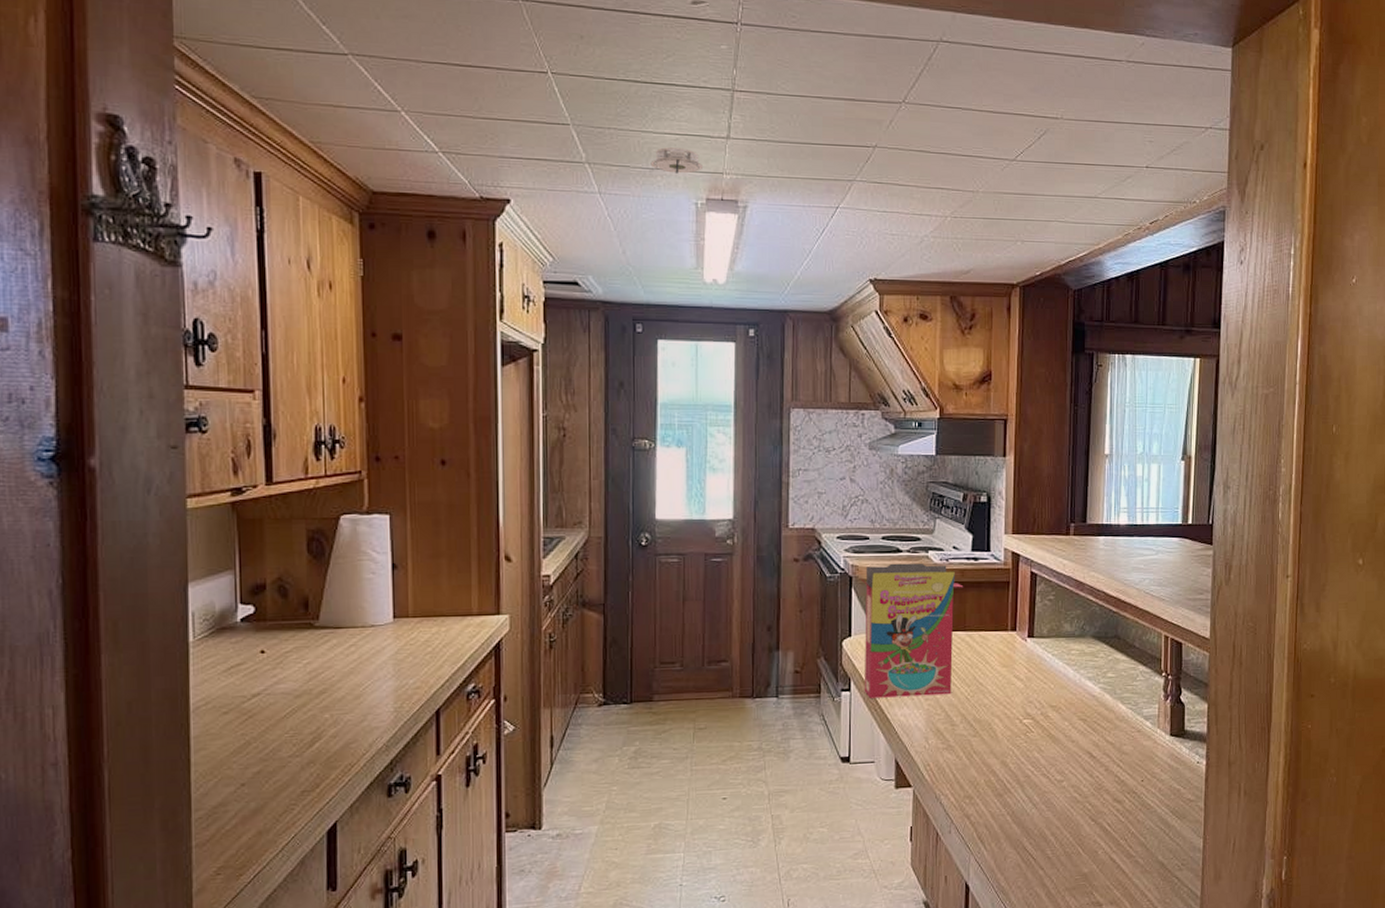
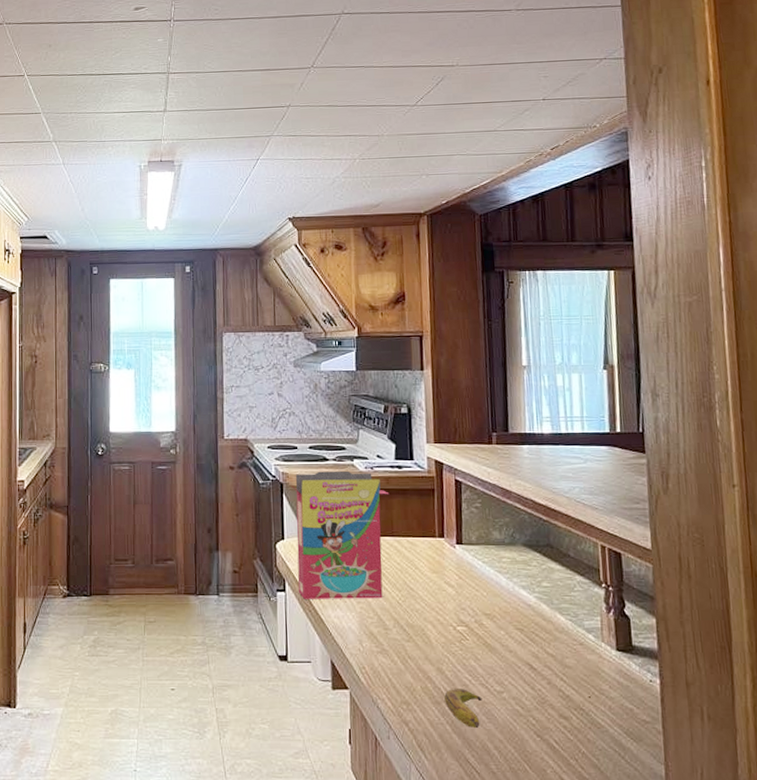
smoke detector: present [649,147,704,174] -> none [102,123,146,144]
banana: none [1007,780,1043,817] -> present [444,689,482,728]

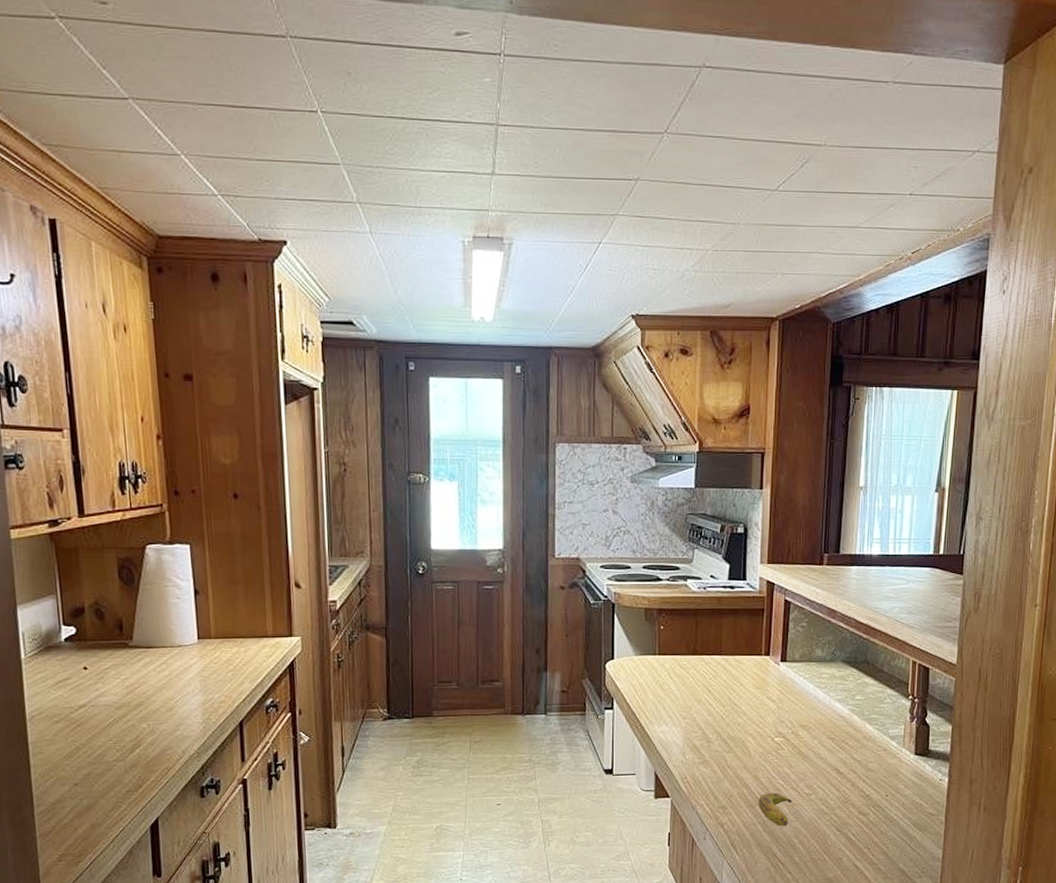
cereal box: present [292,470,388,599] -> none [624,591,719,716]

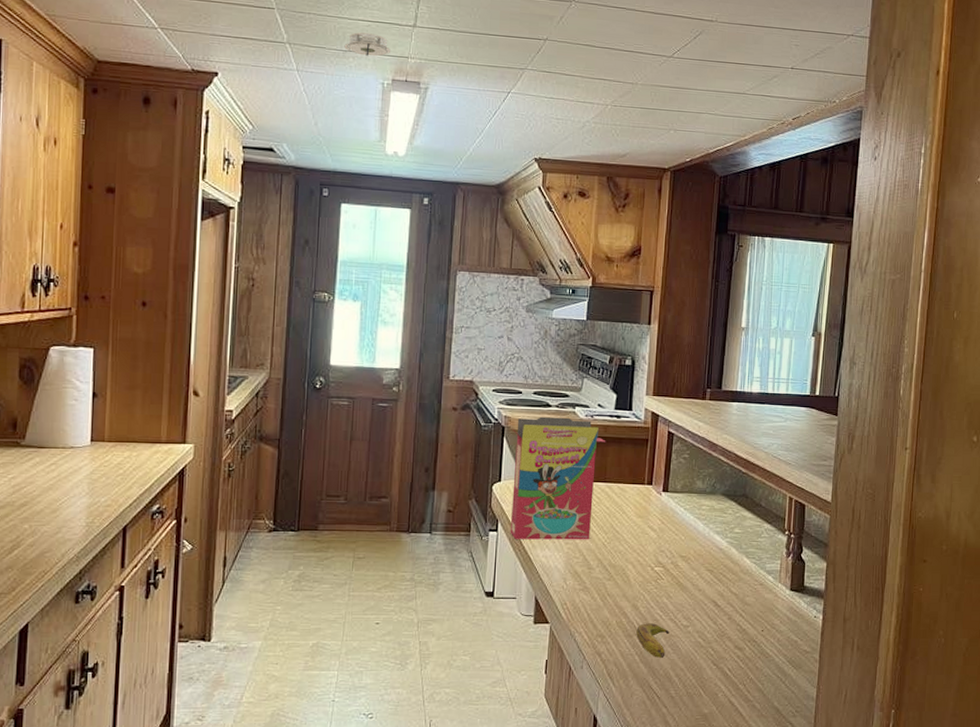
smoke detector: none [417,185,470,212] -> present [342,32,392,57]
cereal box: none [624,591,719,716] -> present [510,416,605,540]

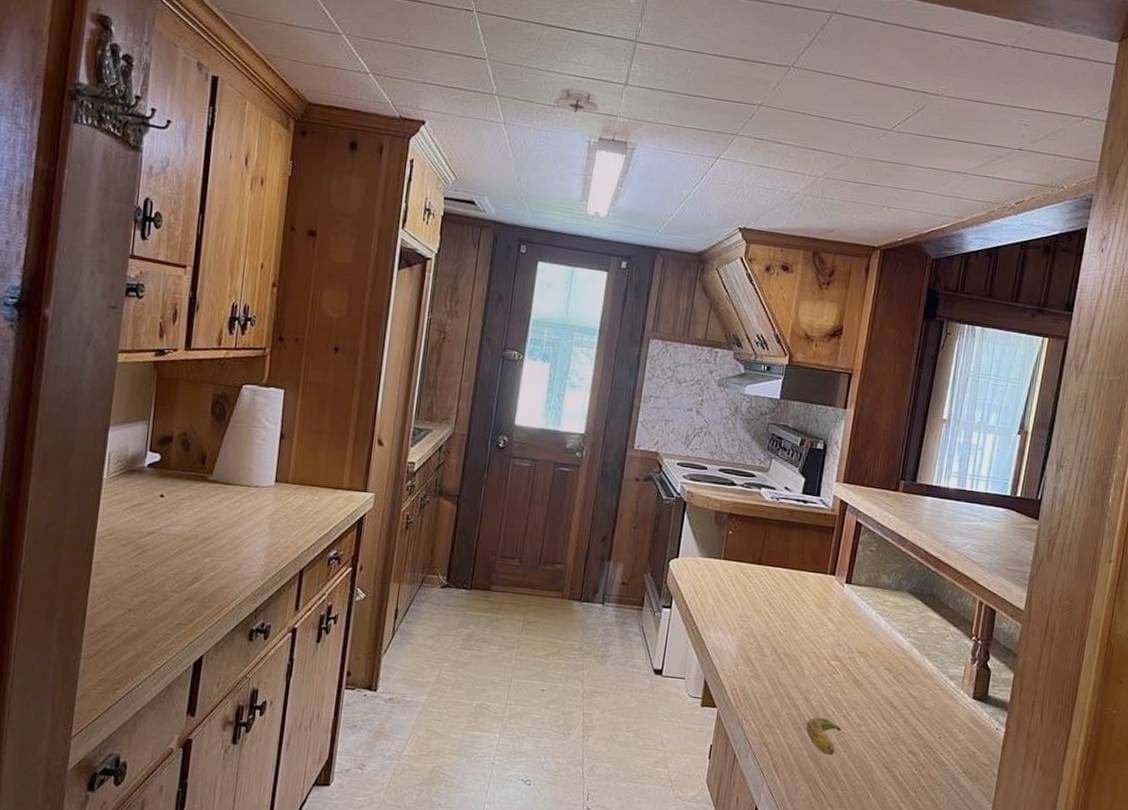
cereal box: present [510,416,605,540] -> none [683,495,789,626]

